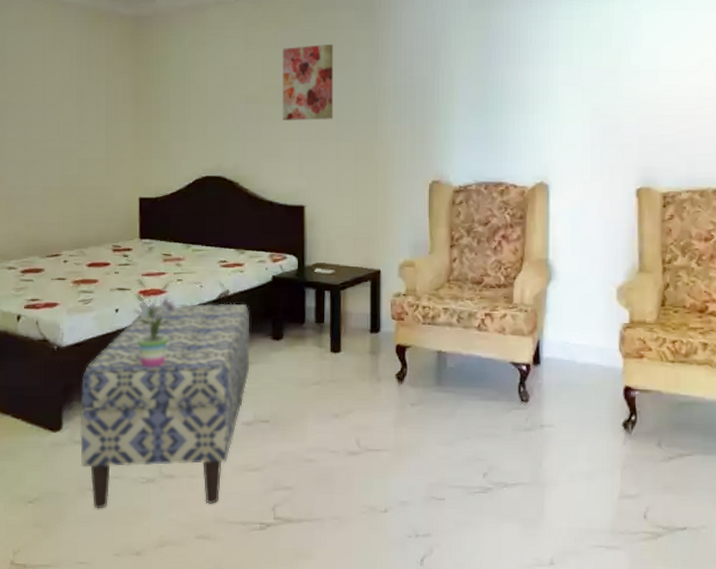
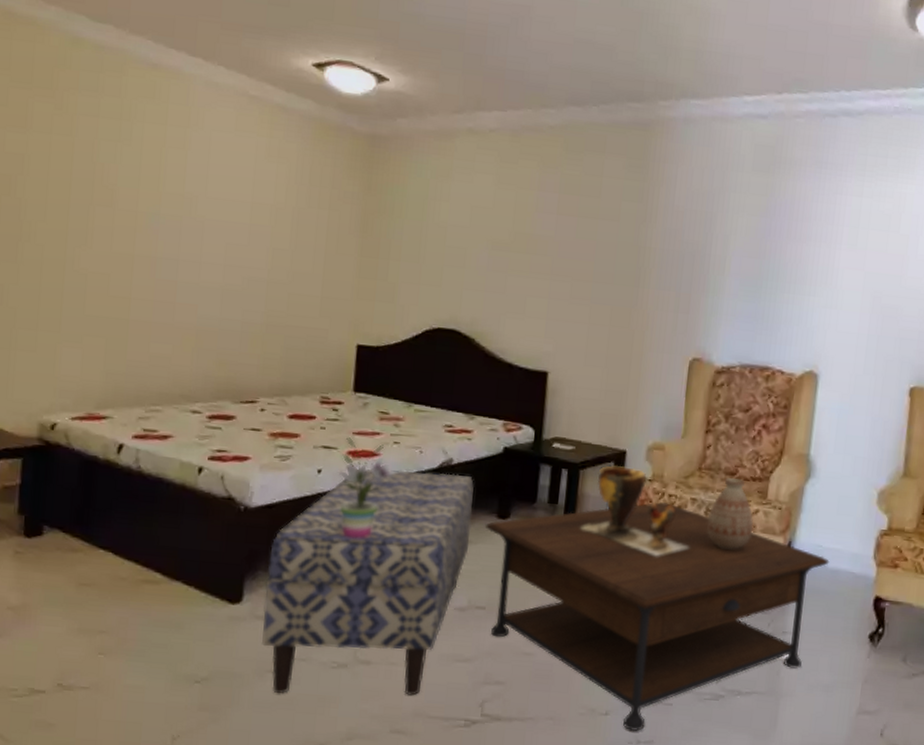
coffee table: none [263,314,578,526] -> present [486,502,830,732]
wall art: present [282,44,334,120] -> none [532,192,597,278]
clay pot: none [346,284,446,363] -> present [580,465,690,556]
vase: none [460,286,503,354] -> present [706,477,754,551]

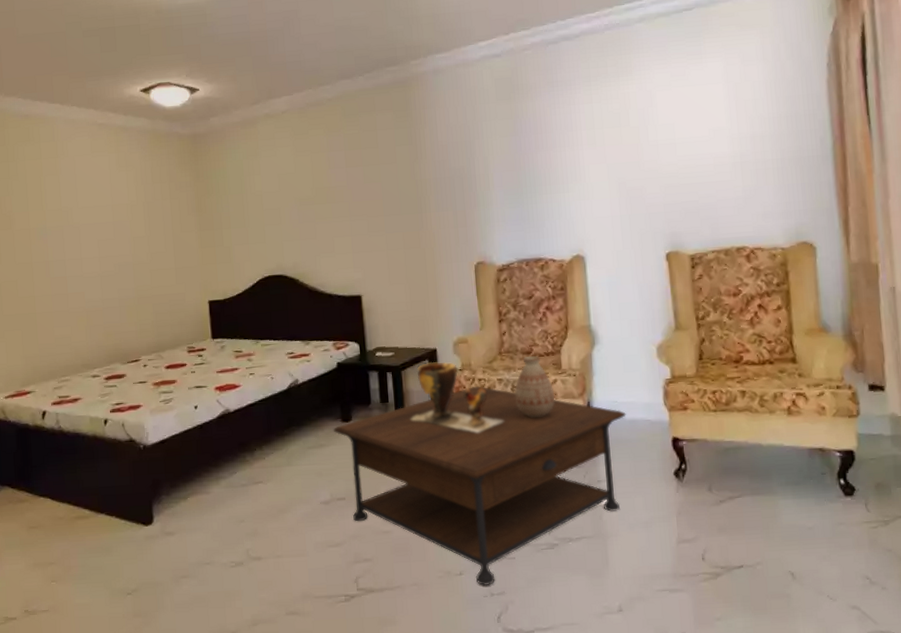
bench: present [261,469,474,696] -> none [168,391,324,594]
potted plant: present [338,436,396,538] -> none [210,375,256,457]

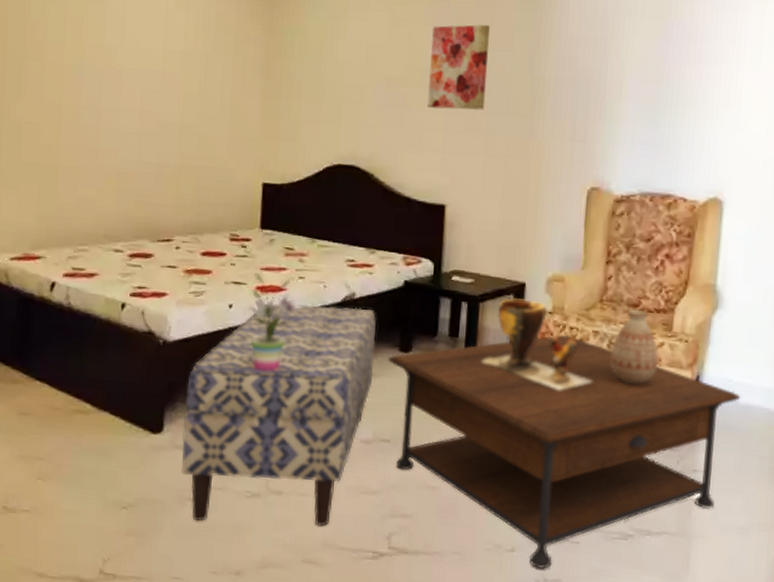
bench: none [168,391,324,594] -> present [180,304,376,526]
potted plant: none [210,375,256,457] -> present [248,272,302,371]
wall art: none [329,145,381,218] -> present [427,24,490,110]

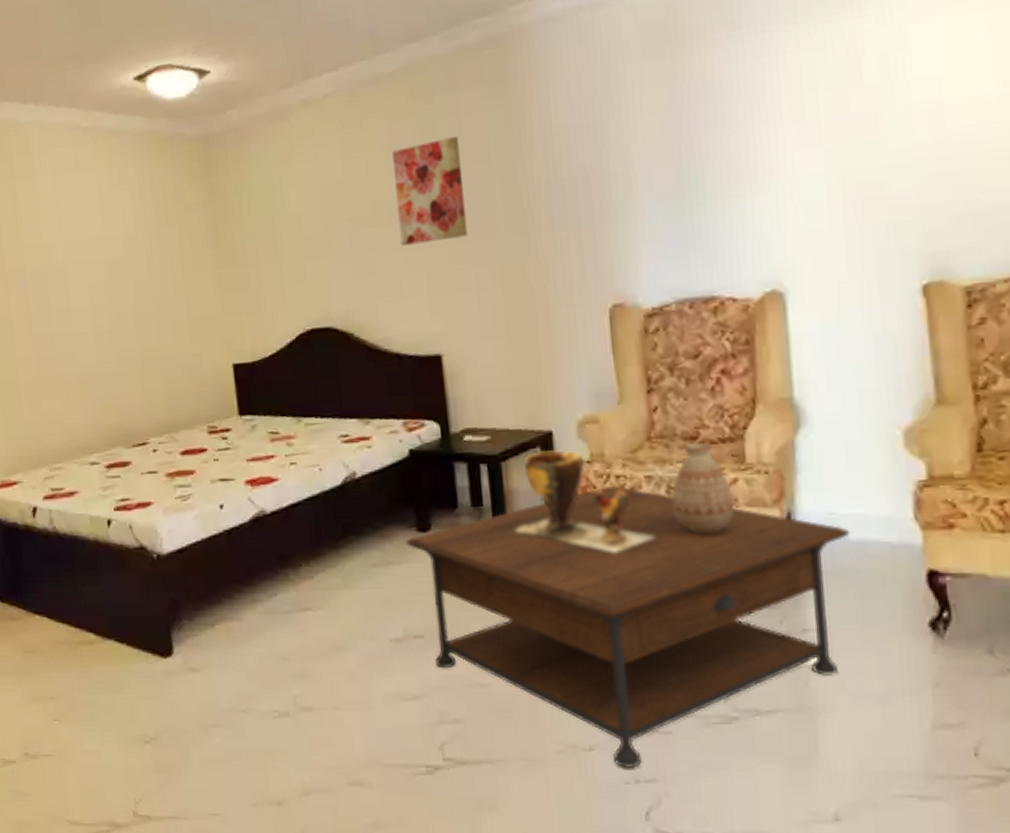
bench: present [180,304,376,526] -> none [190,488,393,748]
potted plant: present [248,272,302,371] -> none [240,464,299,574]

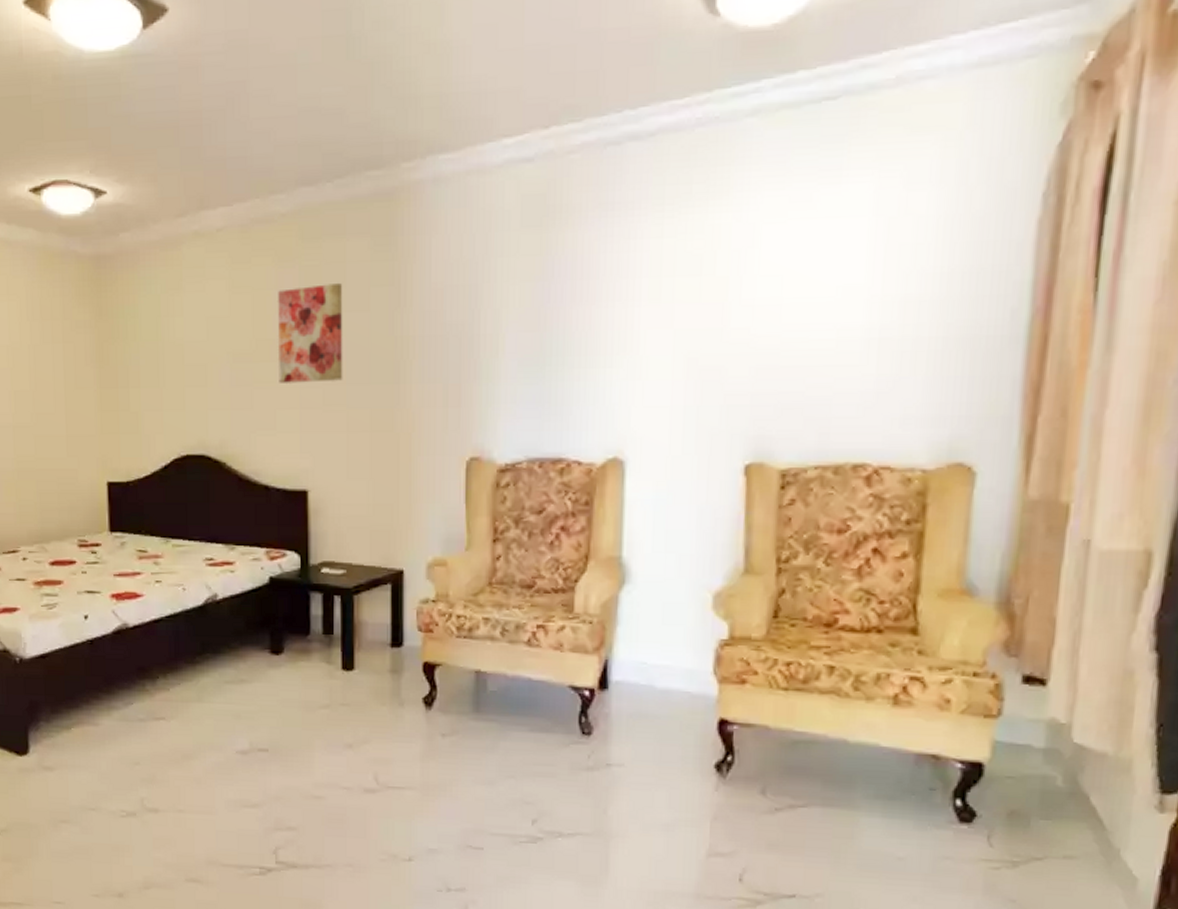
coffee table: present [406,486,851,769] -> none [259,625,658,879]
clay pot: present [515,450,656,552] -> none [361,588,487,685]
vase: present [671,442,735,535] -> none [504,590,560,675]

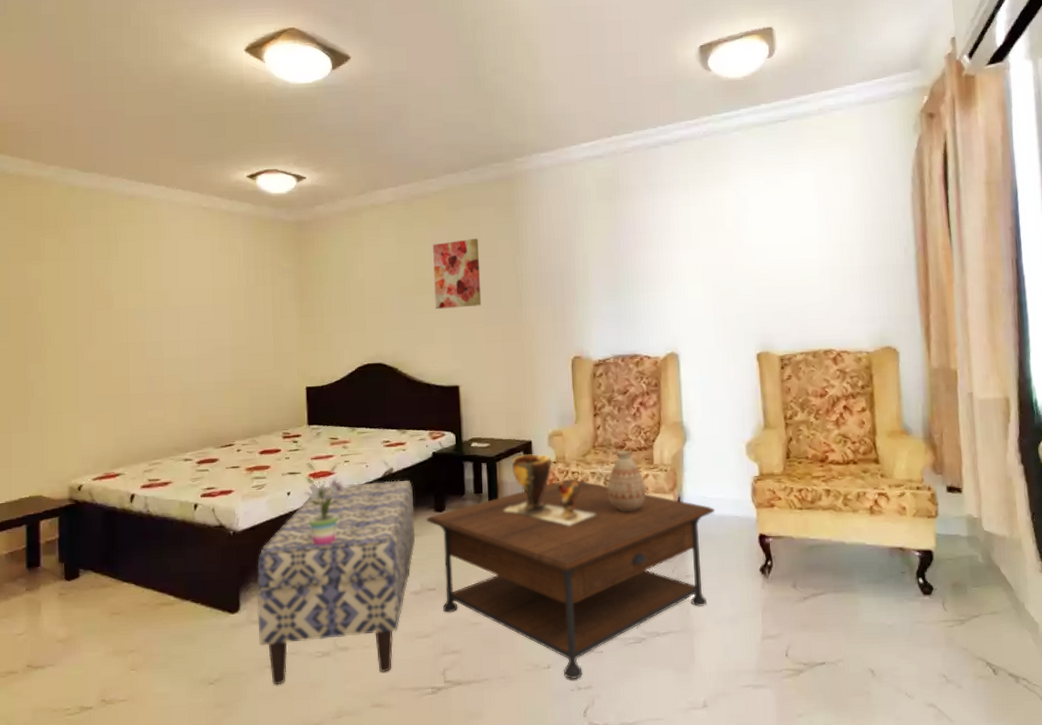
bench: none [49,609,244,843] -> present [257,480,416,684]
potted plant: none [104,578,161,683] -> present [303,461,349,545]
coffee table: none [259,625,658,879] -> present [427,479,715,680]
clay pot: none [361,588,487,685] -> present [504,454,596,525]
vase: none [504,590,560,675] -> present [607,450,647,513]

